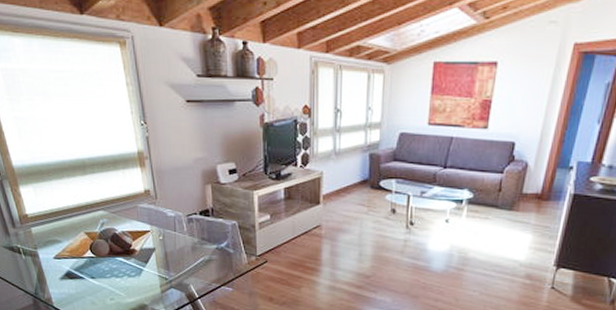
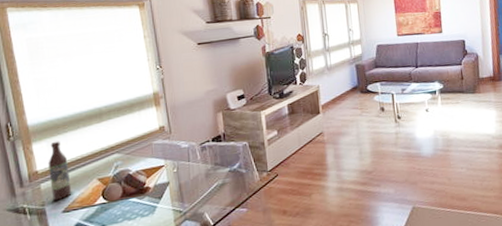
wine bottle: none [36,187,62,246] -> present [48,141,72,200]

